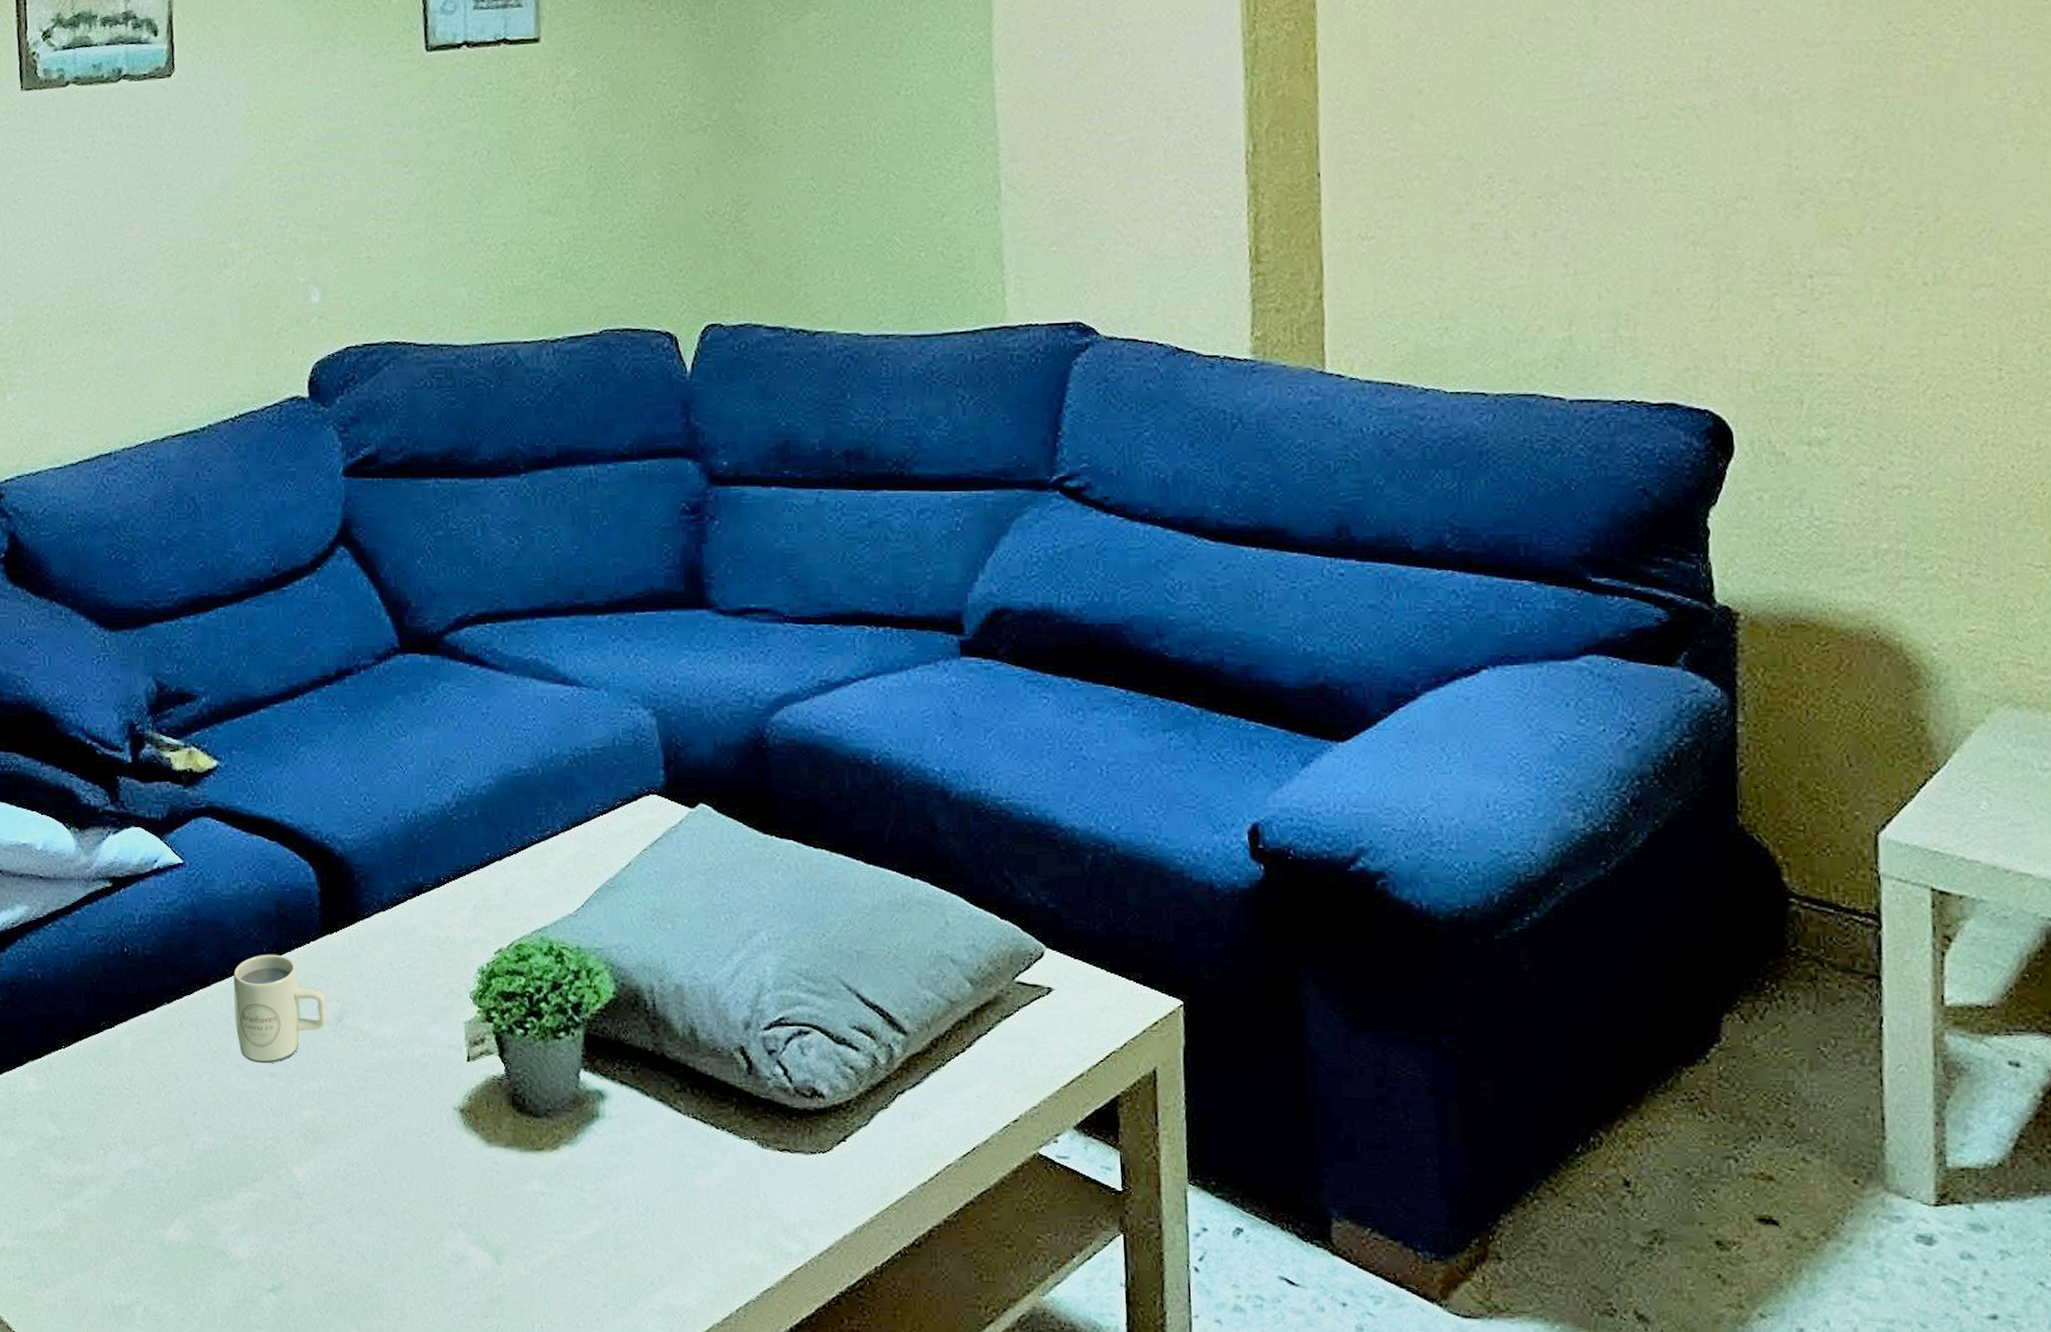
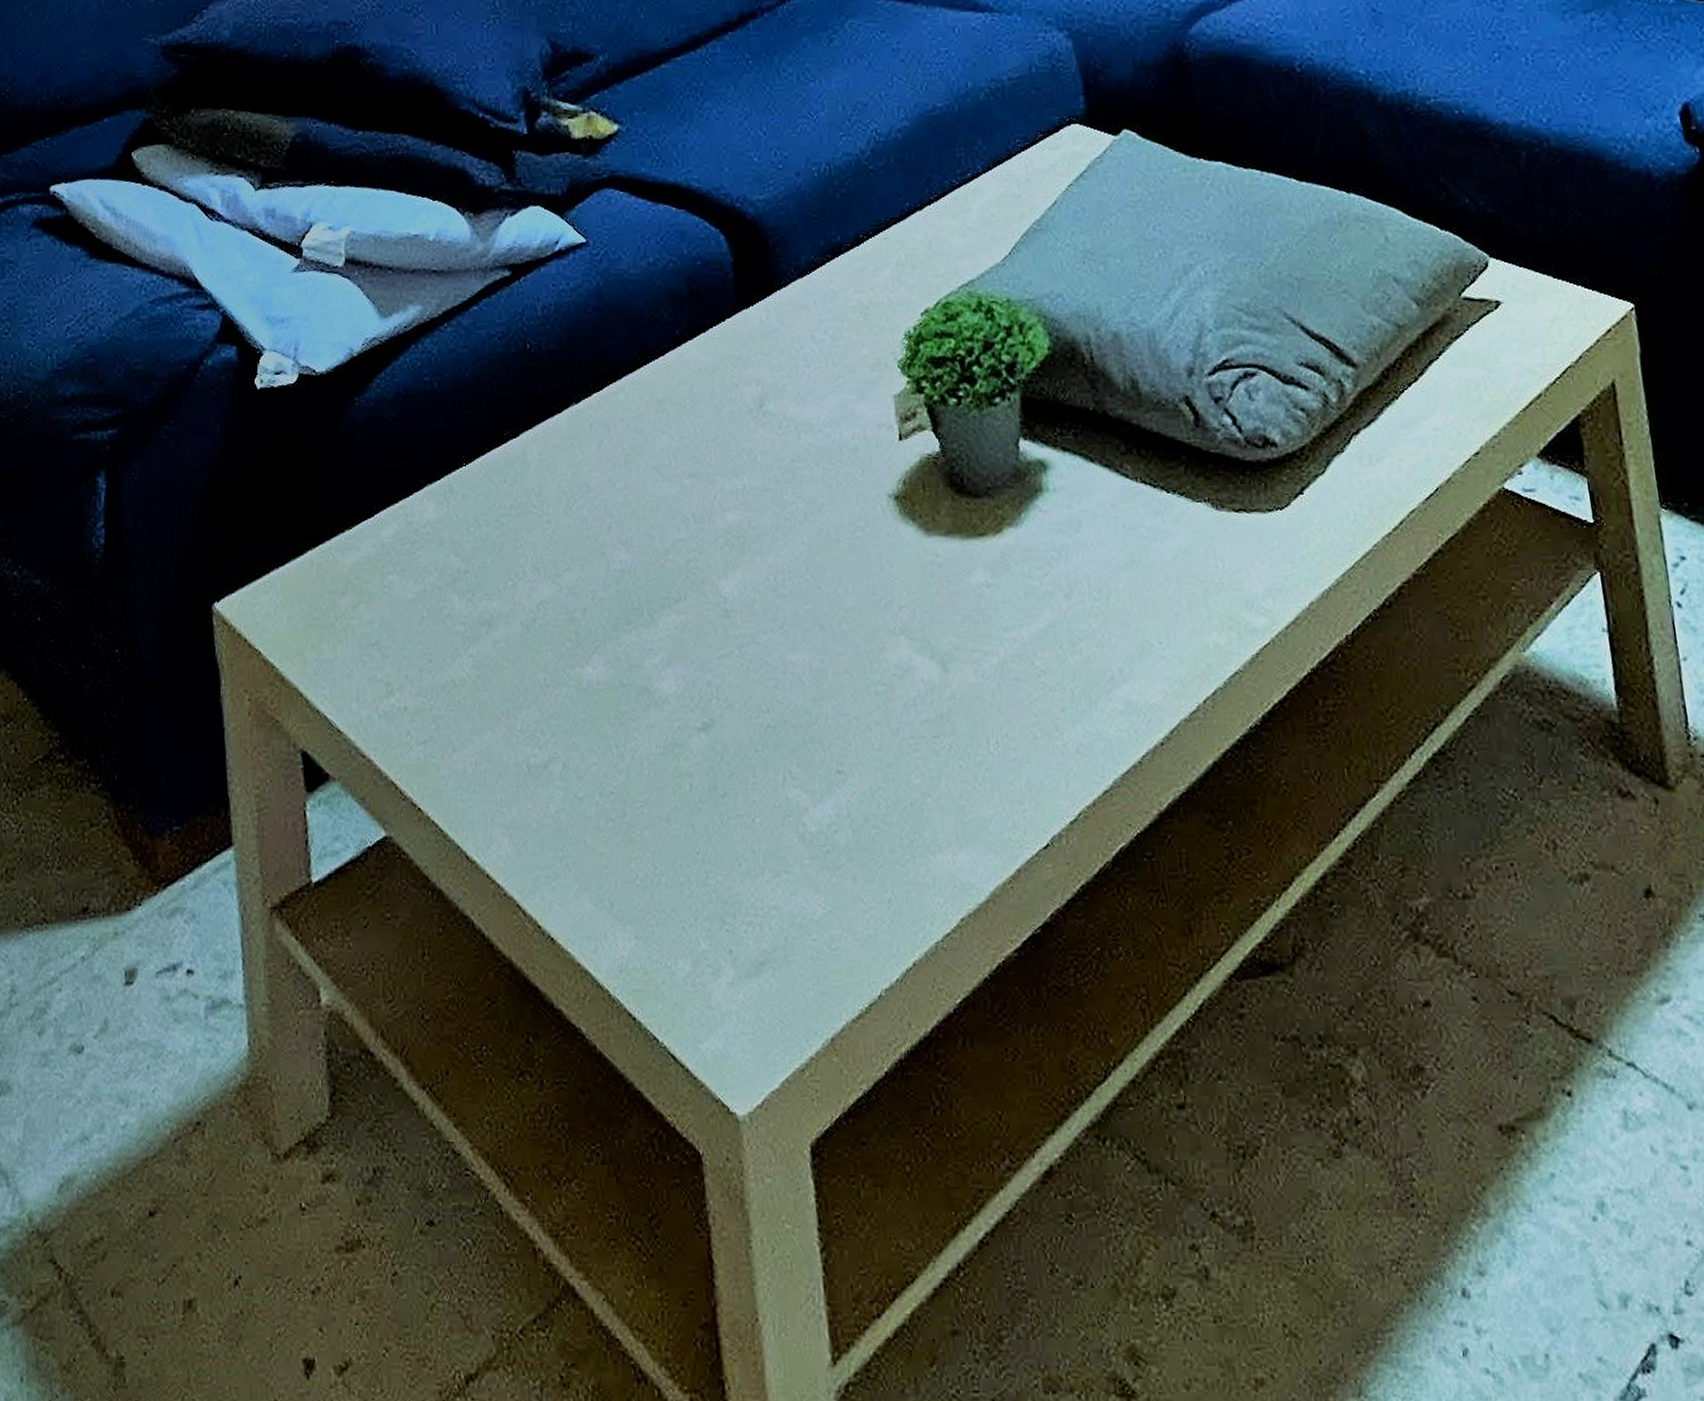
mug: present [233,954,328,1064] -> none [645,336,748,464]

